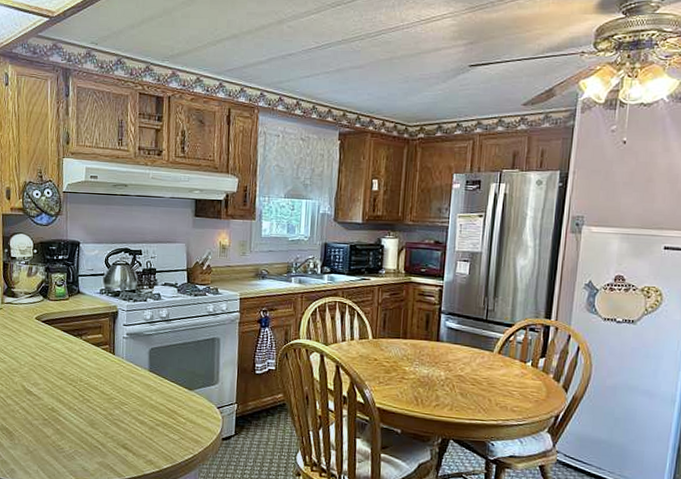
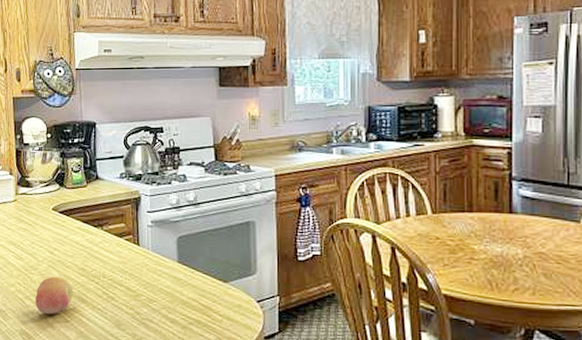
fruit: none [16,379,52,413] -> present [35,276,74,315]

